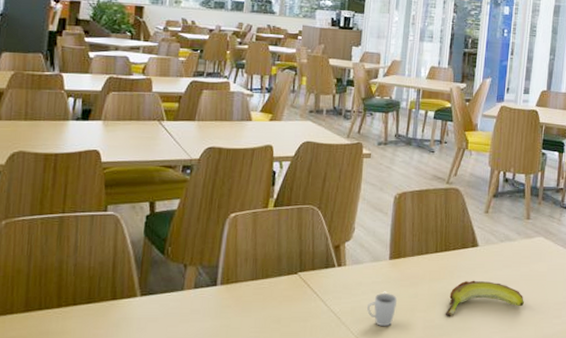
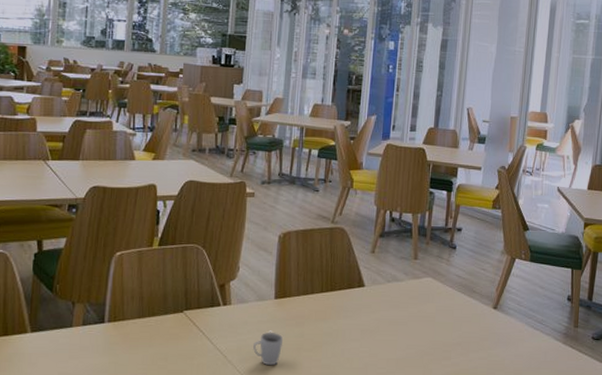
banana: present [445,280,524,316] -> none [331,320,412,356]

